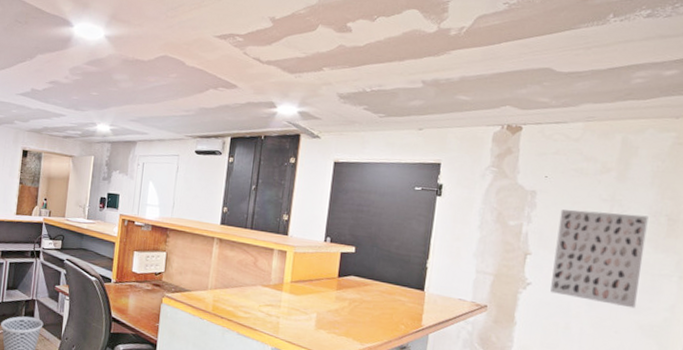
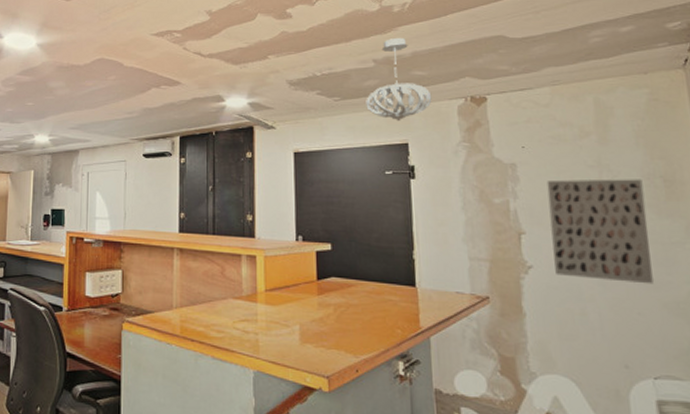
pendant light: none [408,61,471,142] -> present [366,37,432,122]

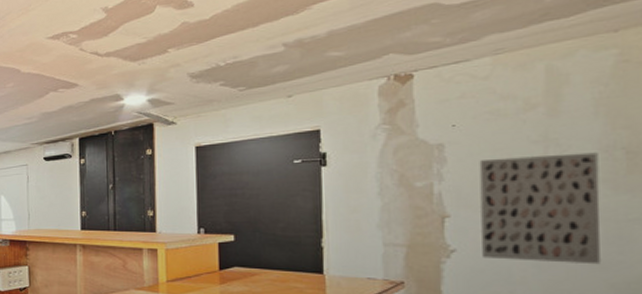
pendant light: present [366,37,432,122] -> none [274,16,349,108]

